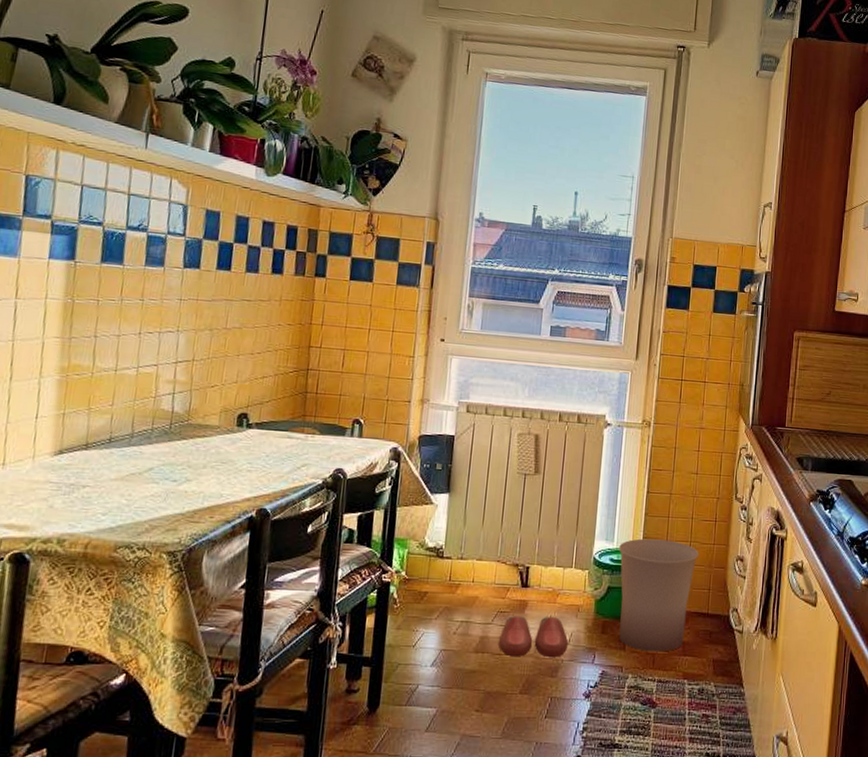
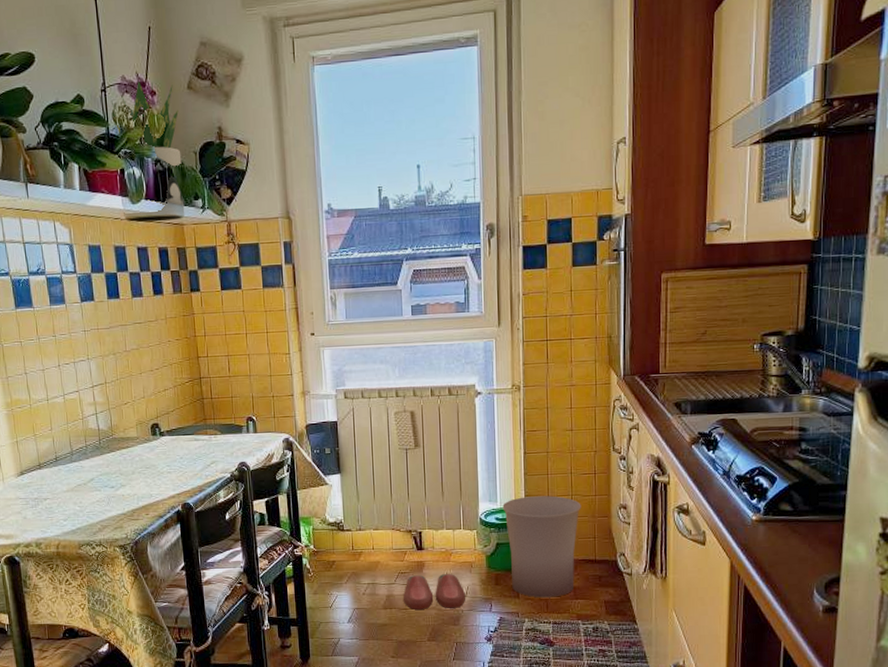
planter: none [254,59,338,201] -> present [110,82,185,223]

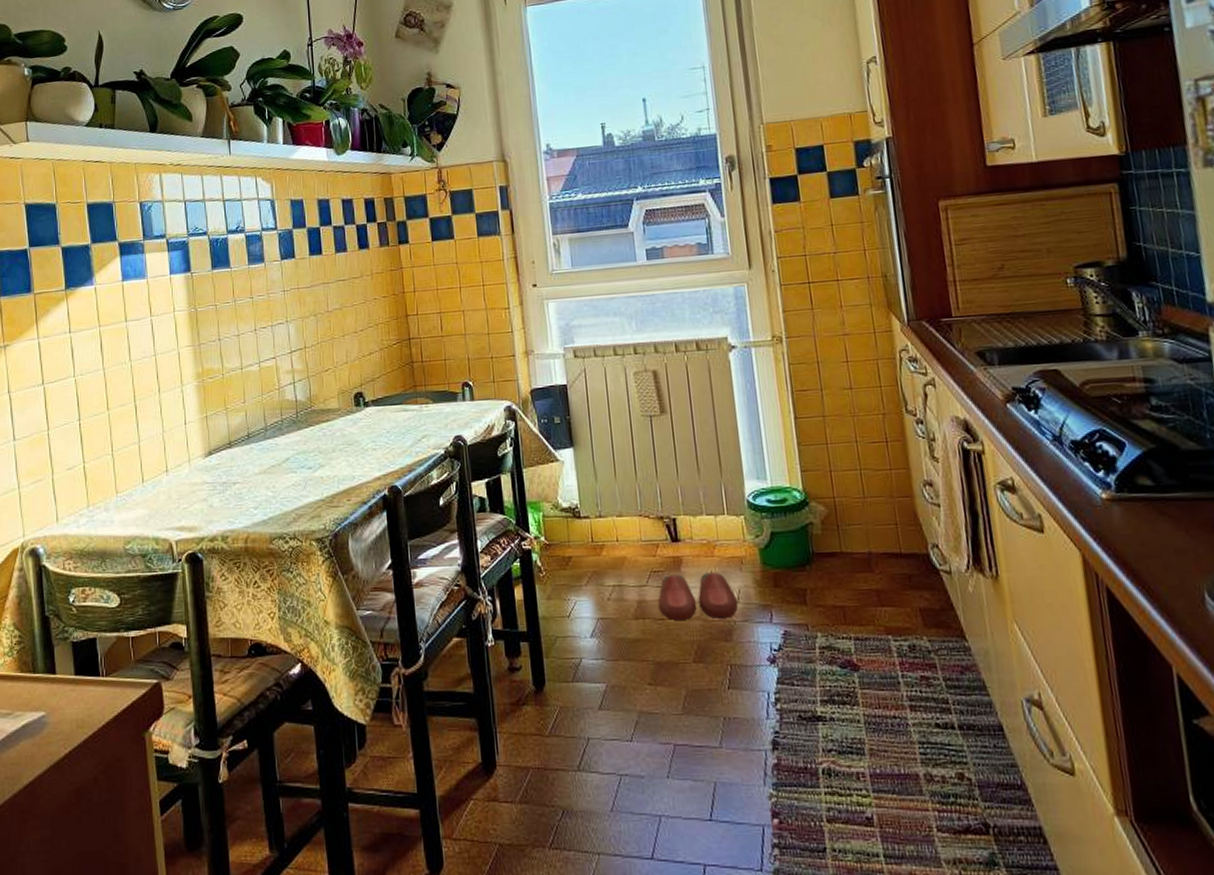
planter: present [110,82,185,223] -> none [317,33,393,174]
waste bin: present [502,496,581,598] -> none [774,470,877,605]

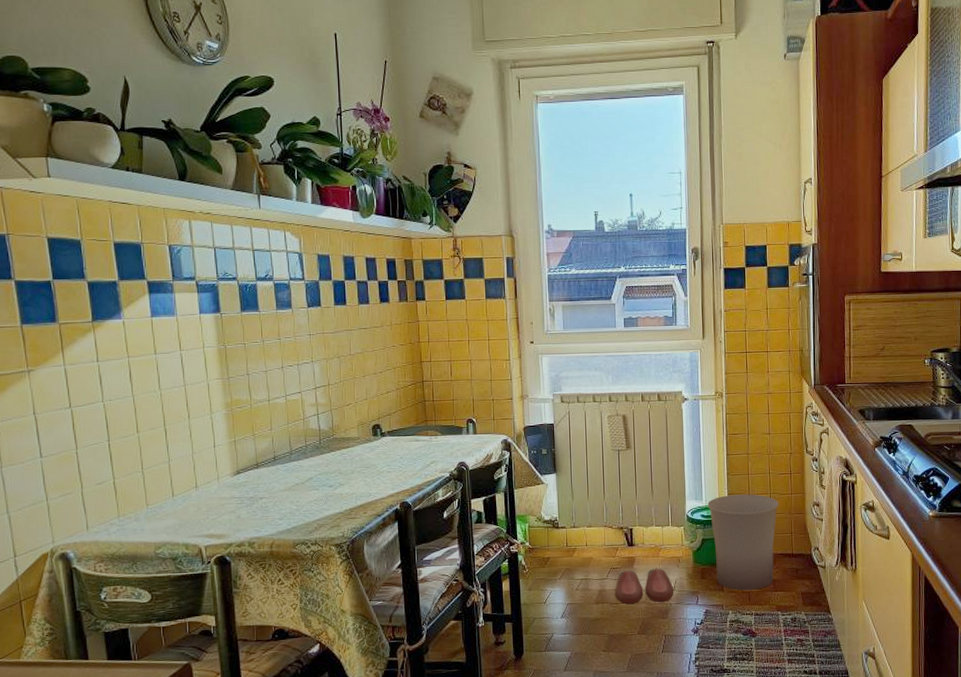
waste bin: none [774,470,877,605] -> present [707,494,779,591]

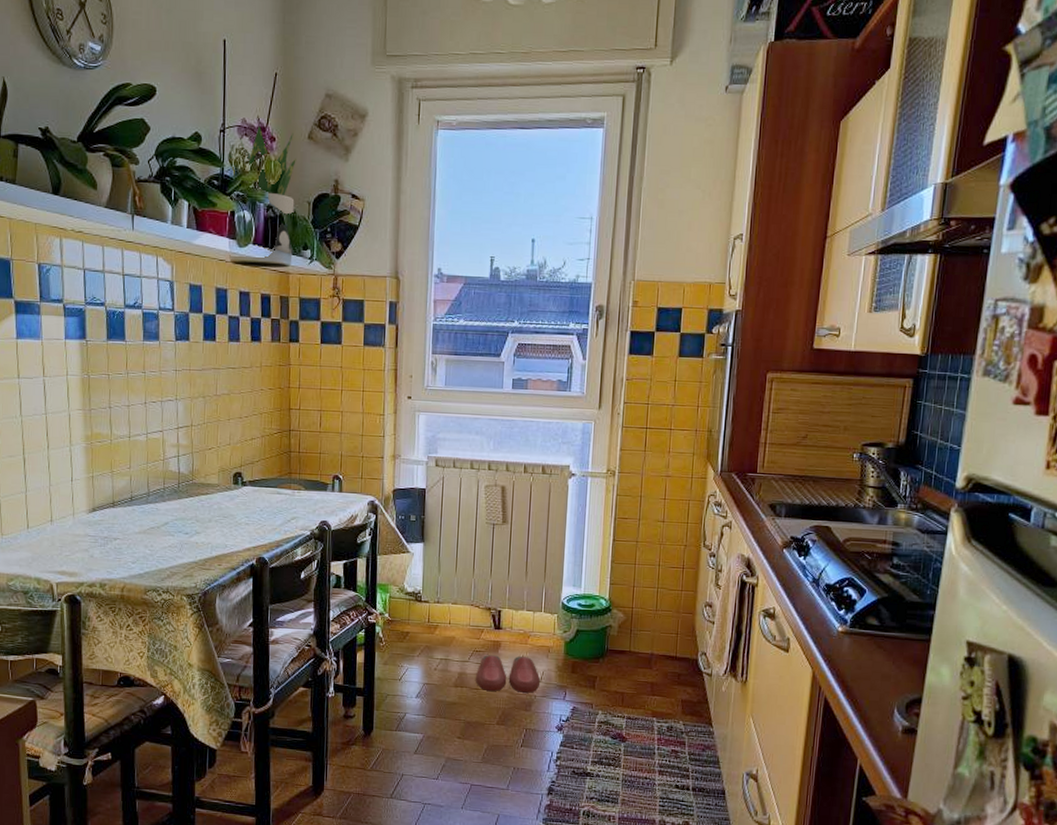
planter: none [345,108,413,235] -> present [228,126,296,269]
waste bin: present [707,494,779,591] -> none [586,585,667,692]

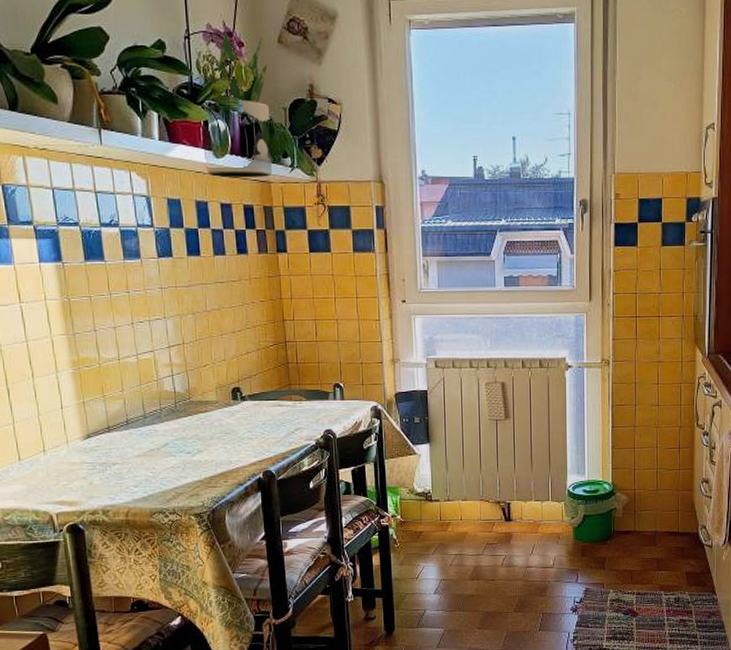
slippers: present [476,655,540,693] -> none [491,545,552,581]

